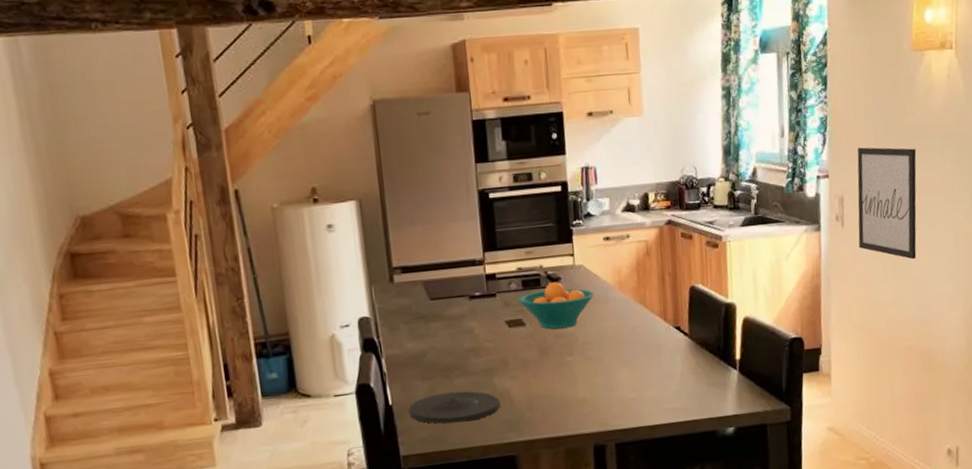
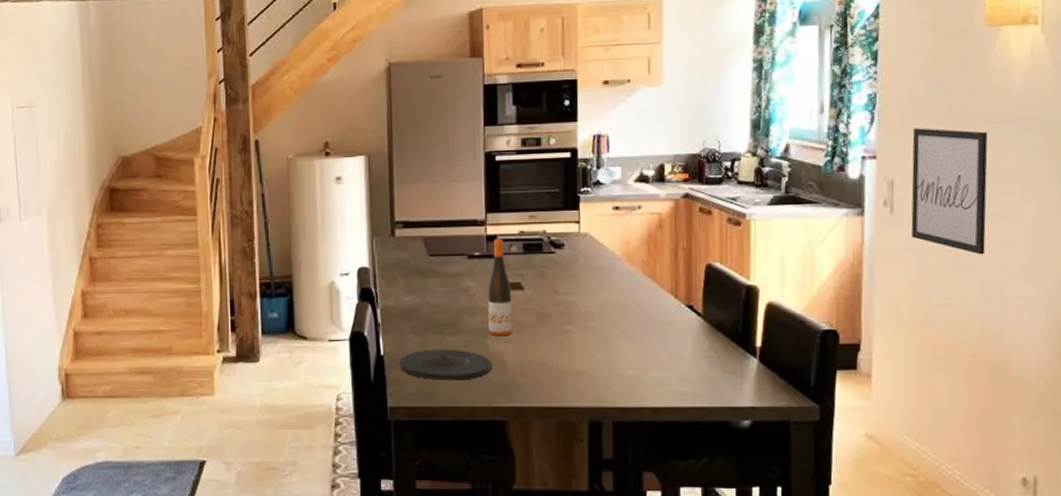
wine bottle: none [490,277,517,374] -> present [488,239,512,336]
fruit bowl: present [518,282,595,330] -> none [518,248,600,296]

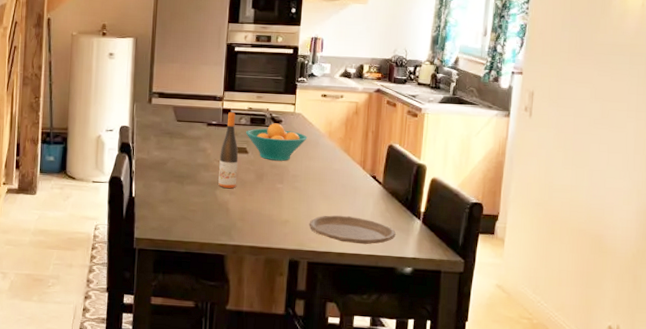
plate: present [399,349,492,381] -> none [146,194,218,221]
fruit bowl: none [518,248,600,296] -> present [245,123,308,161]
plate: none [610,360,726,395] -> present [309,215,396,245]
wall art: present [911,128,988,255] -> none [543,53,606,154]

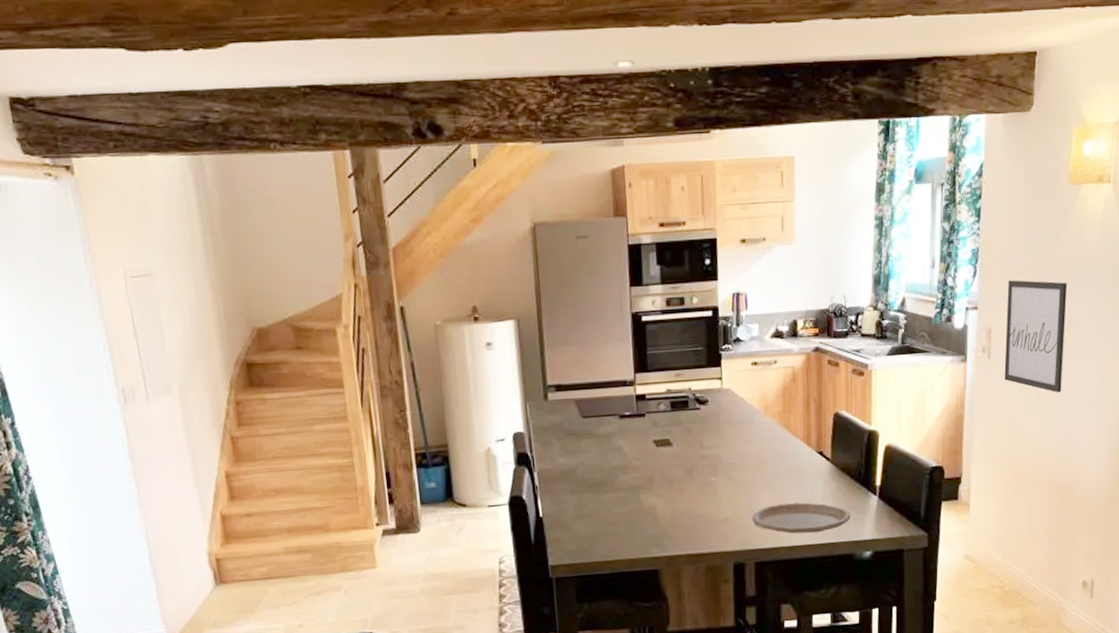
wine bottle: present [218,112,239,189] -> none [639,398,663,491]
fruit bowl: present [245,123,308,161] -> none [666,404,741,450]
wall art: none [543,53,606,154] -> present [1004,280,1068,393]

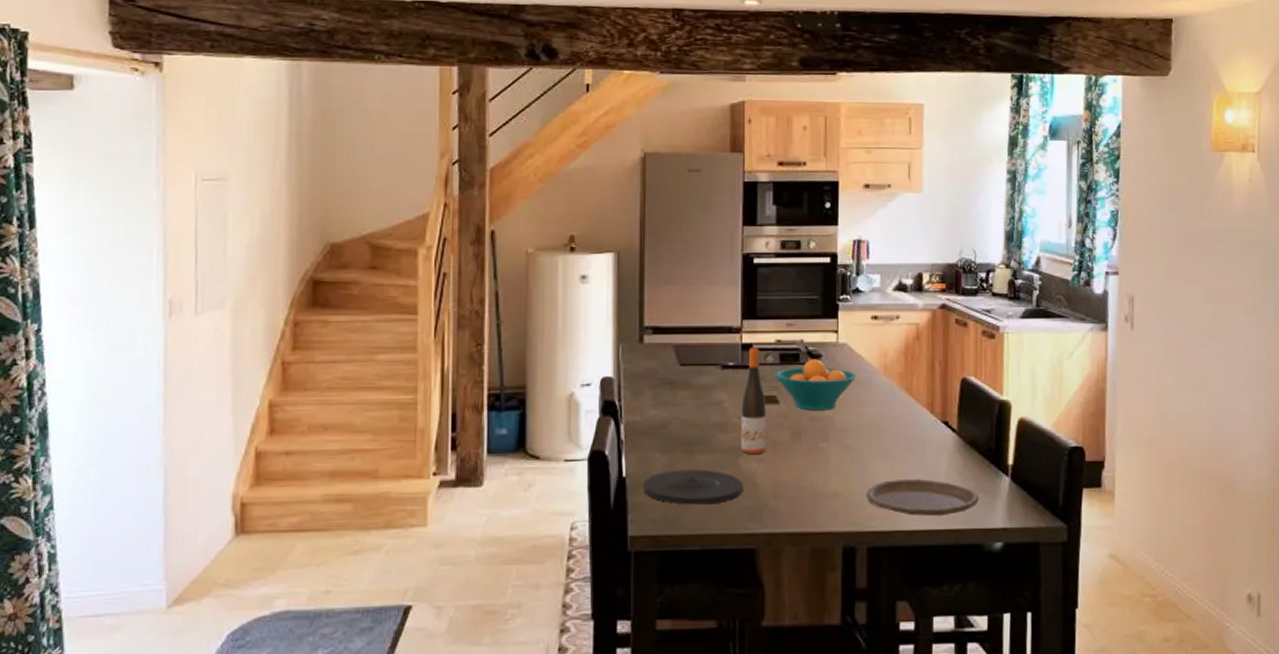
plate: none [558,506,645,537] -> present [643,469,743,505]
wine bottle: none [639,398,663,491] -> present [741,348,767,455]
fruit bowl: none [666,404,741,450] -> present [773,359,857,411]
wall art: present [1004,280,1068,393] -> none [1149,246,1215,372]

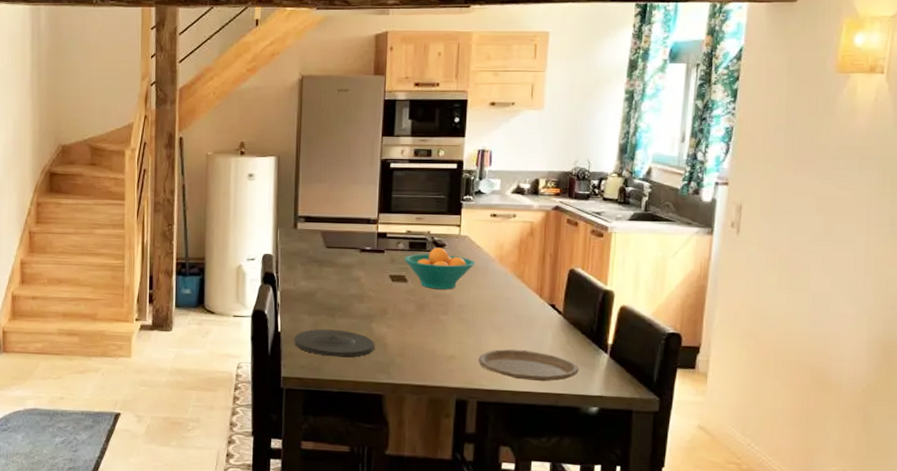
wine bottle: present [741,348,767,455] -> none [374,236,397,322]

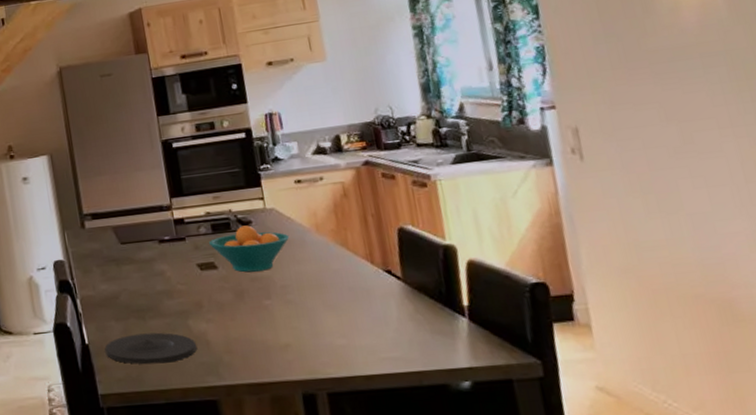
plate: present [478,349,579,382] -> none [317,326,437,361]

